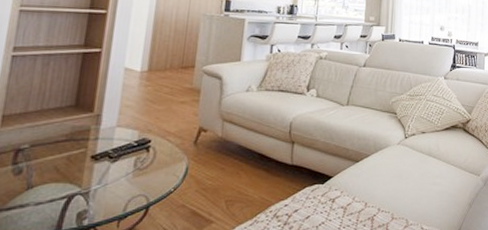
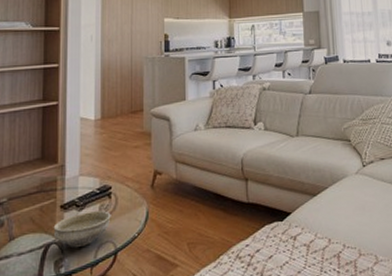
bowl: none [79,163,147,200] -> present [53,210,111,249]

